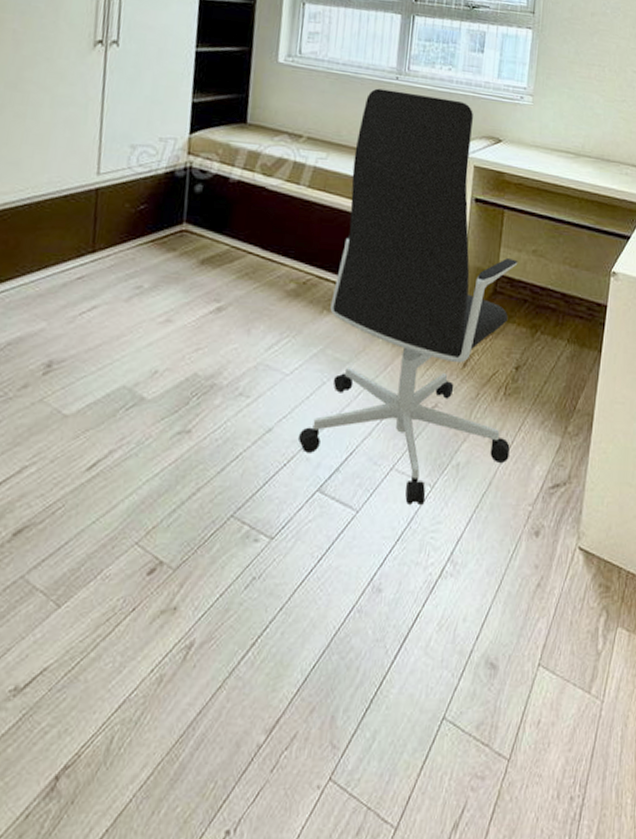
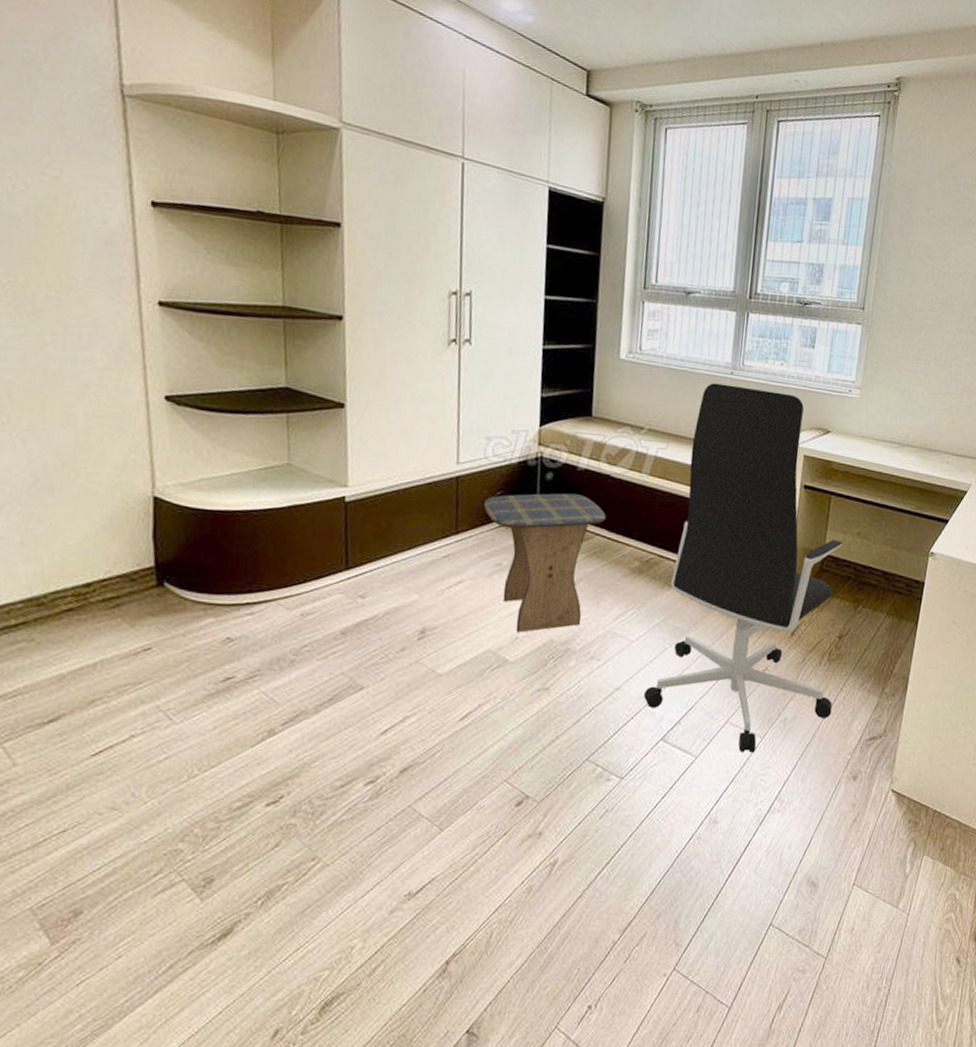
stool: none [125,207,260,366] -> present [484,493,606,633]

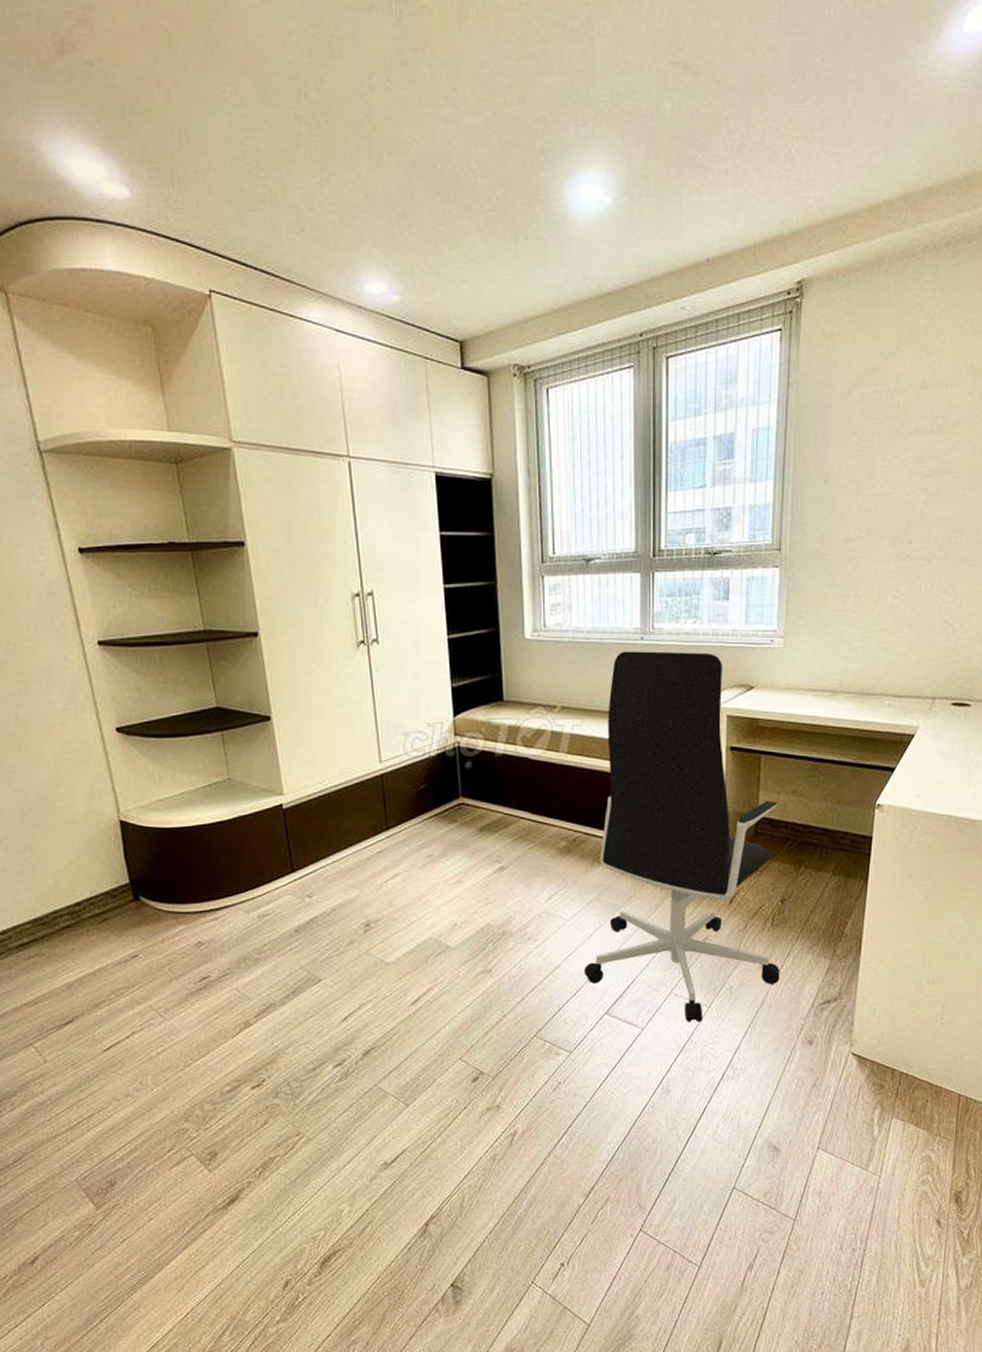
stool: present [484,493,606,633] -> none [409,780,528,919]

